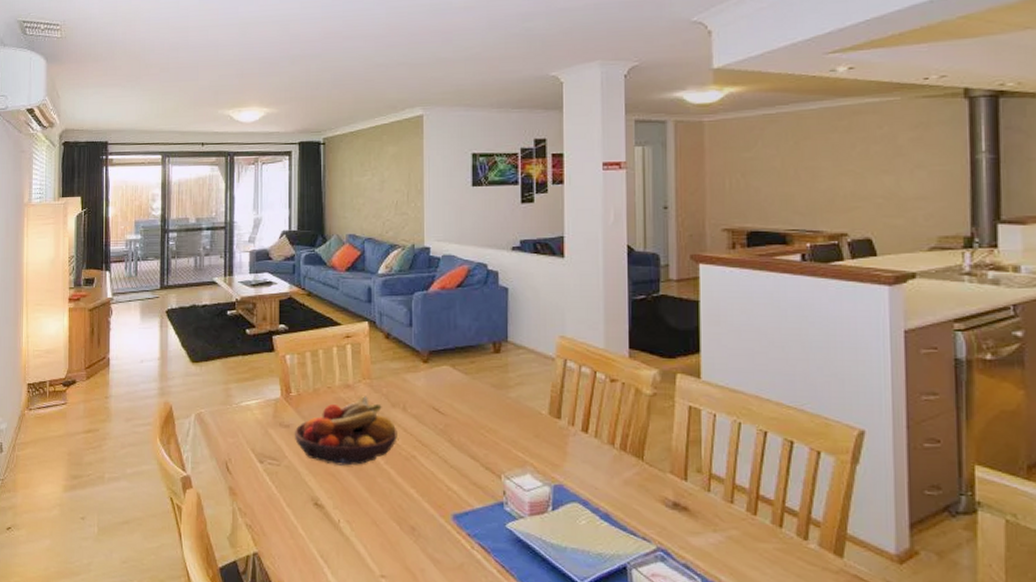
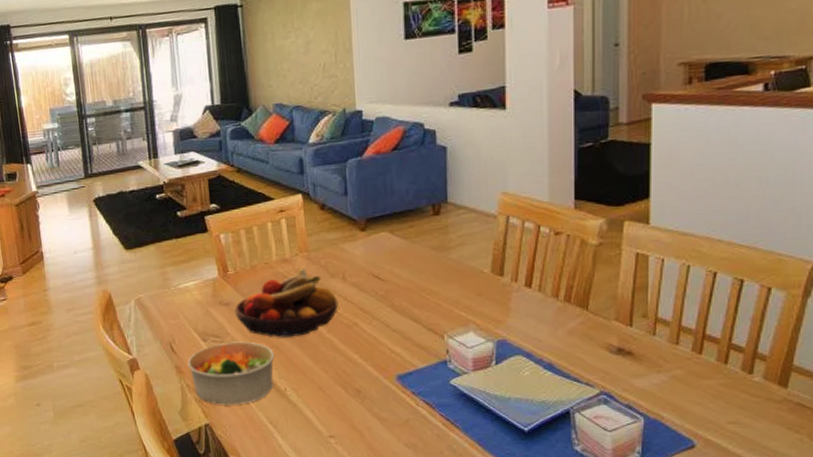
bowl: none [241,465,330,534] -> present [187,341,274,405]

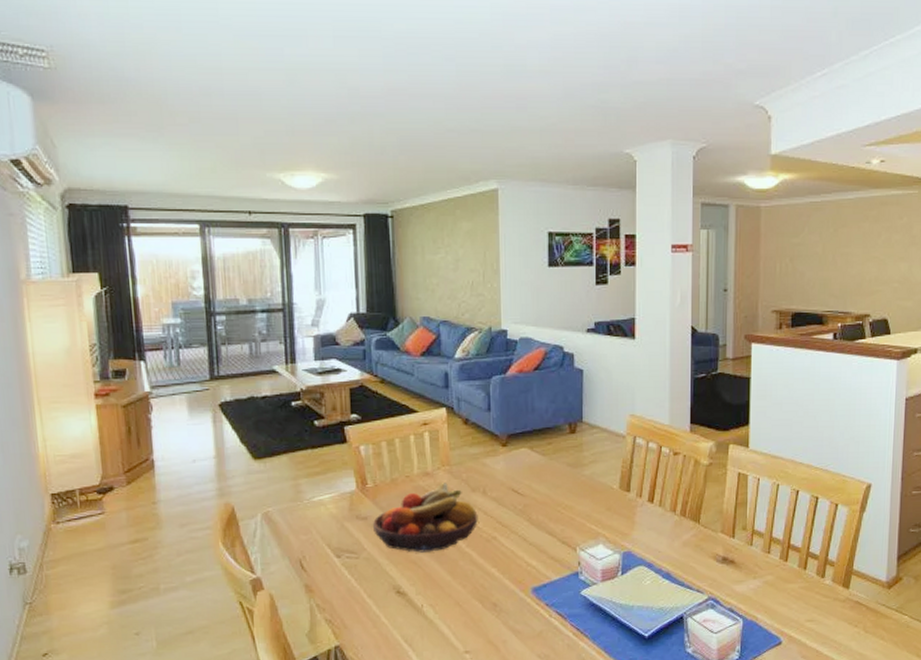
bowl: present [187,341,274,405] -> none [318,557,412,625]

